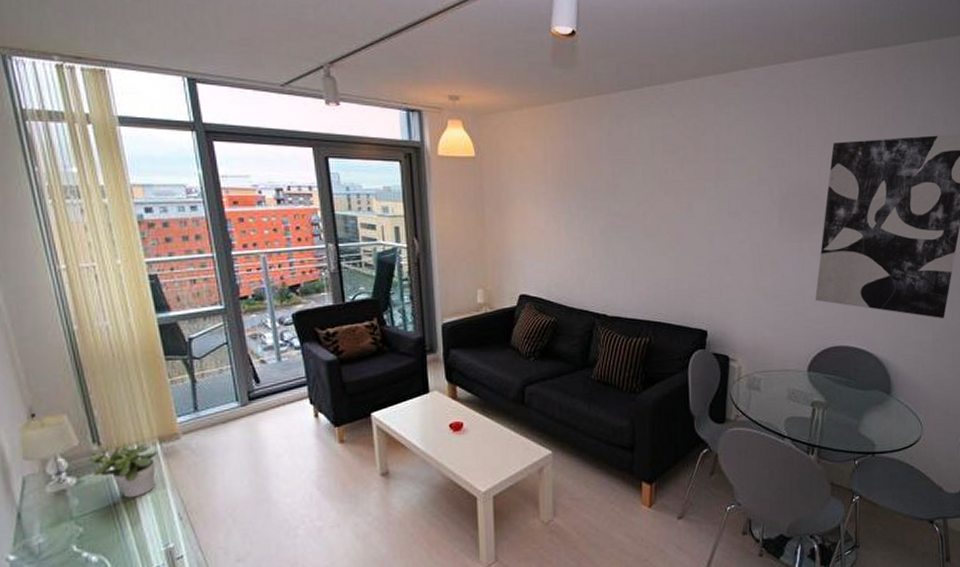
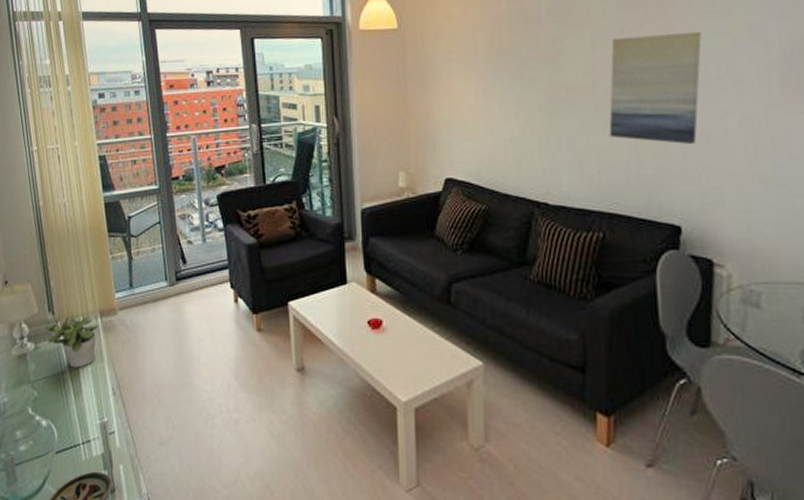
wall art: none [655,174,726,266] -> present [609,31,702,145]

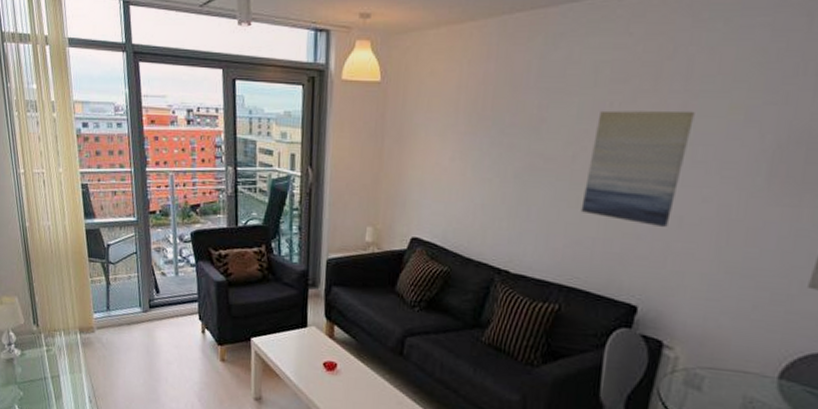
potted plant: present [45,317,99,368] -> none [31,329,78,376]

